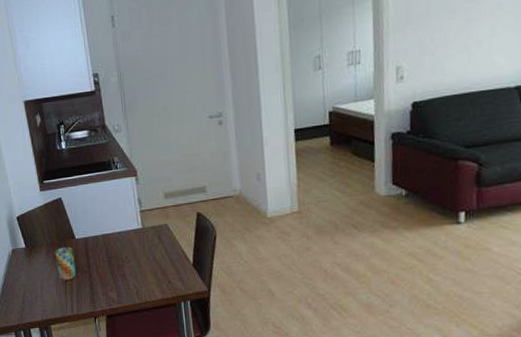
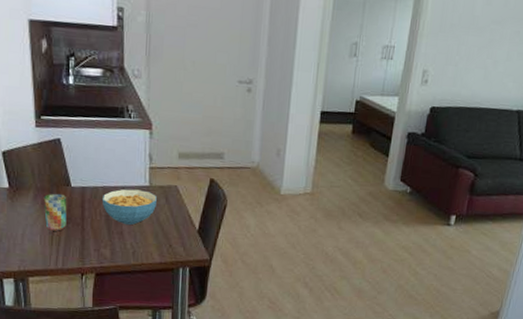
cereal bowl: none [102,233,151,267] -> present [101,189,157,225]

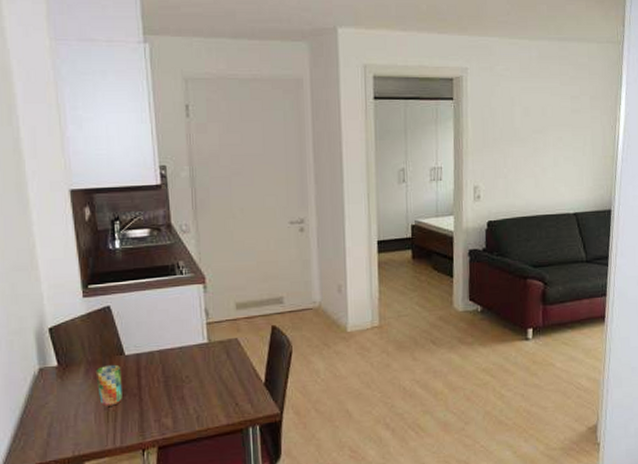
cereal bowl: present [101,189,157,225] -> none [158,348,217,388]

